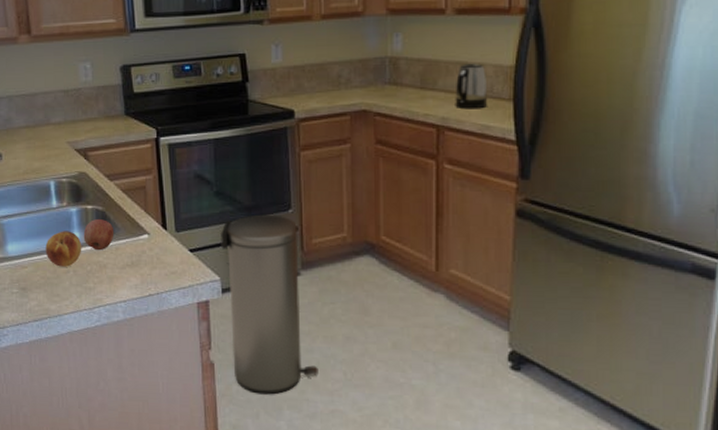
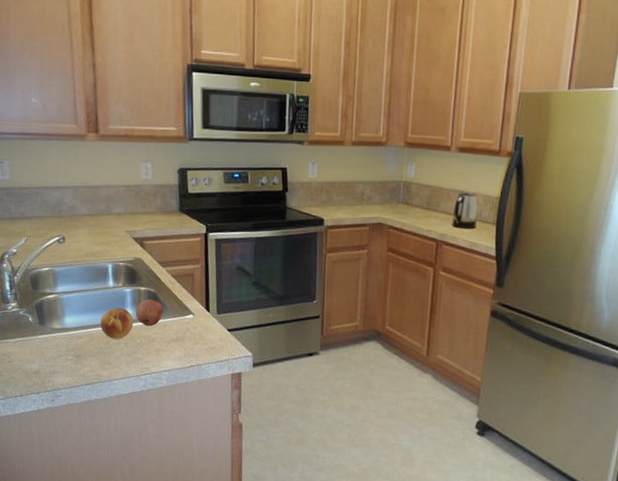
pedal bin: present [221,214,318,395] -> none [255,303,328,452]

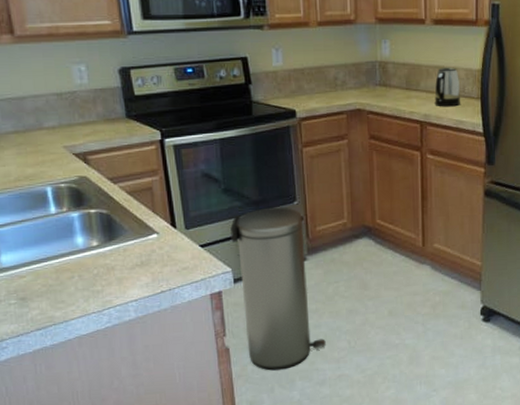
fruit: present [100,308,134,339] -> none [45,236,87,273]
fruit: present [135,299,164,327] -> none [87,221,122,254]
pedal bin: none [255,303,328,452] -> present [230,207,326,371]

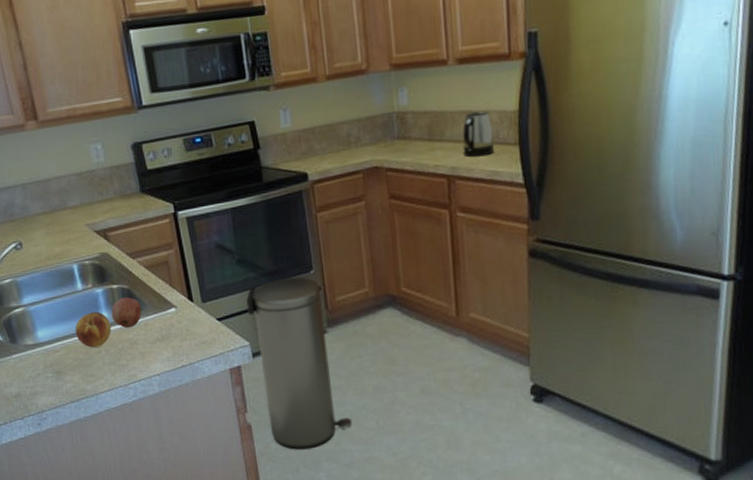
fruit: none [45,236,87,273] -> present [75,312,112,348]
fruit: none [87,221,122,254] -> present [111,296,142,329]

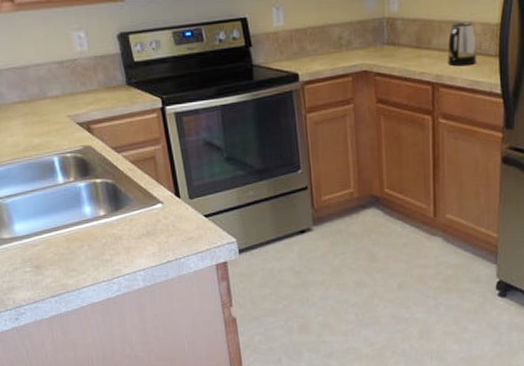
fruit: present [75,312,112,348] -> none [55,206,95,242]
fruit: present [111,296,142,329] -> none [94,191,127,223]
pedal bin: present [246,277,352,450] -> none [234,176,333,342]

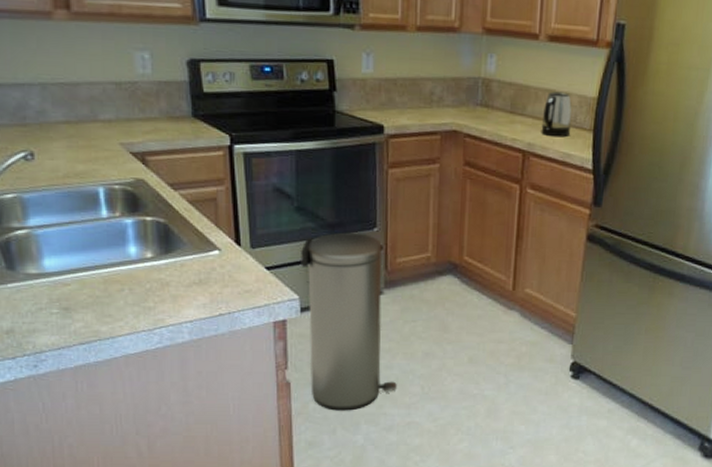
pedal bin: none [234,176,333,342] -> present [301,232,397,411]

